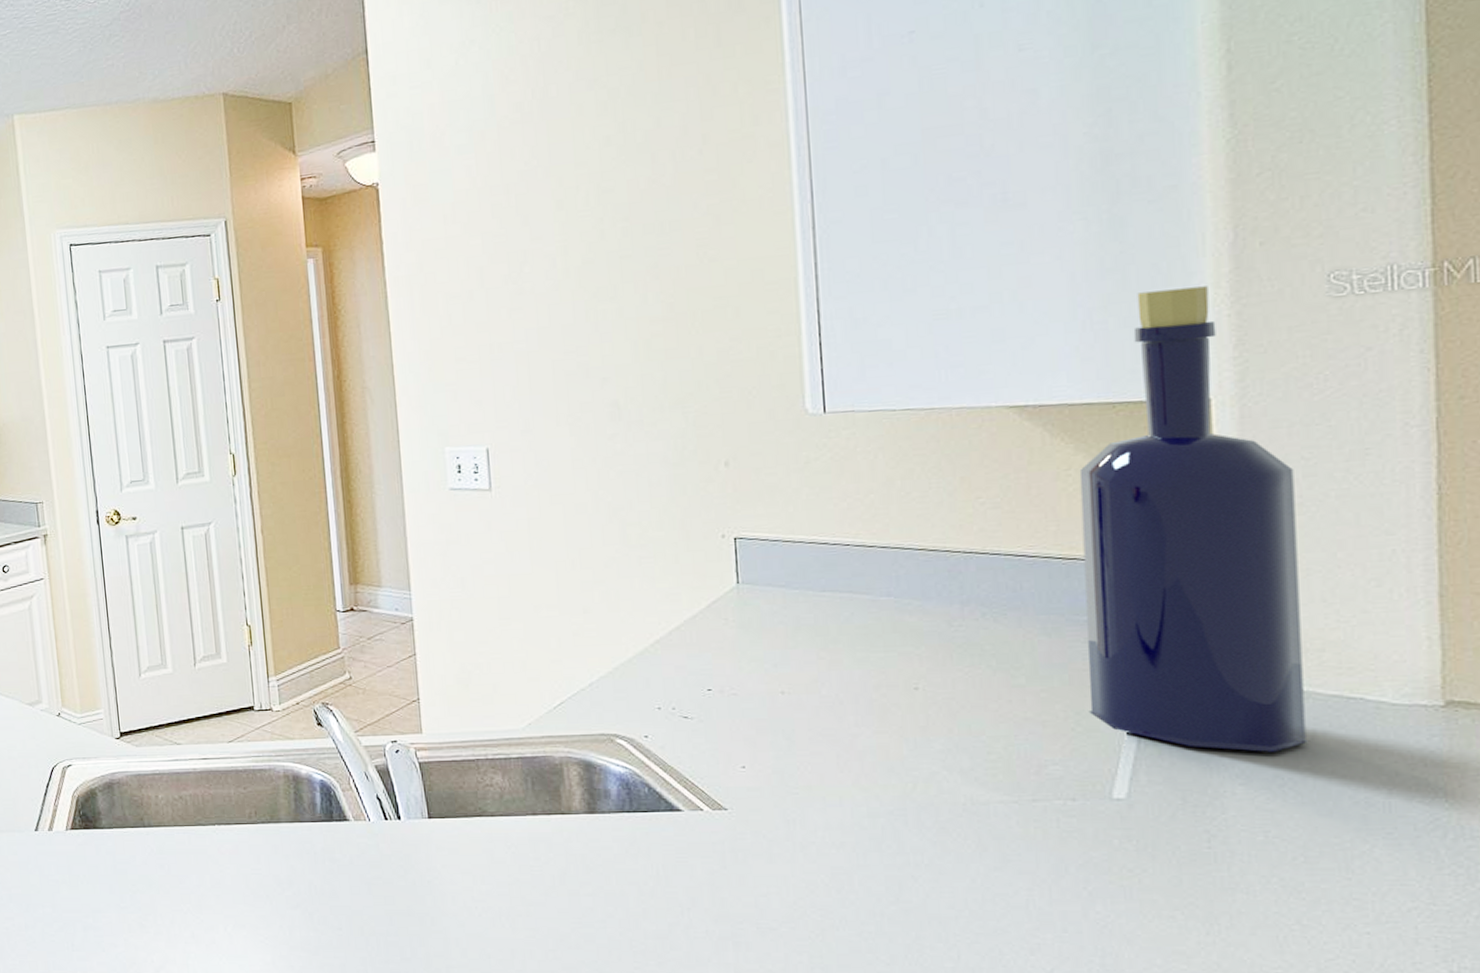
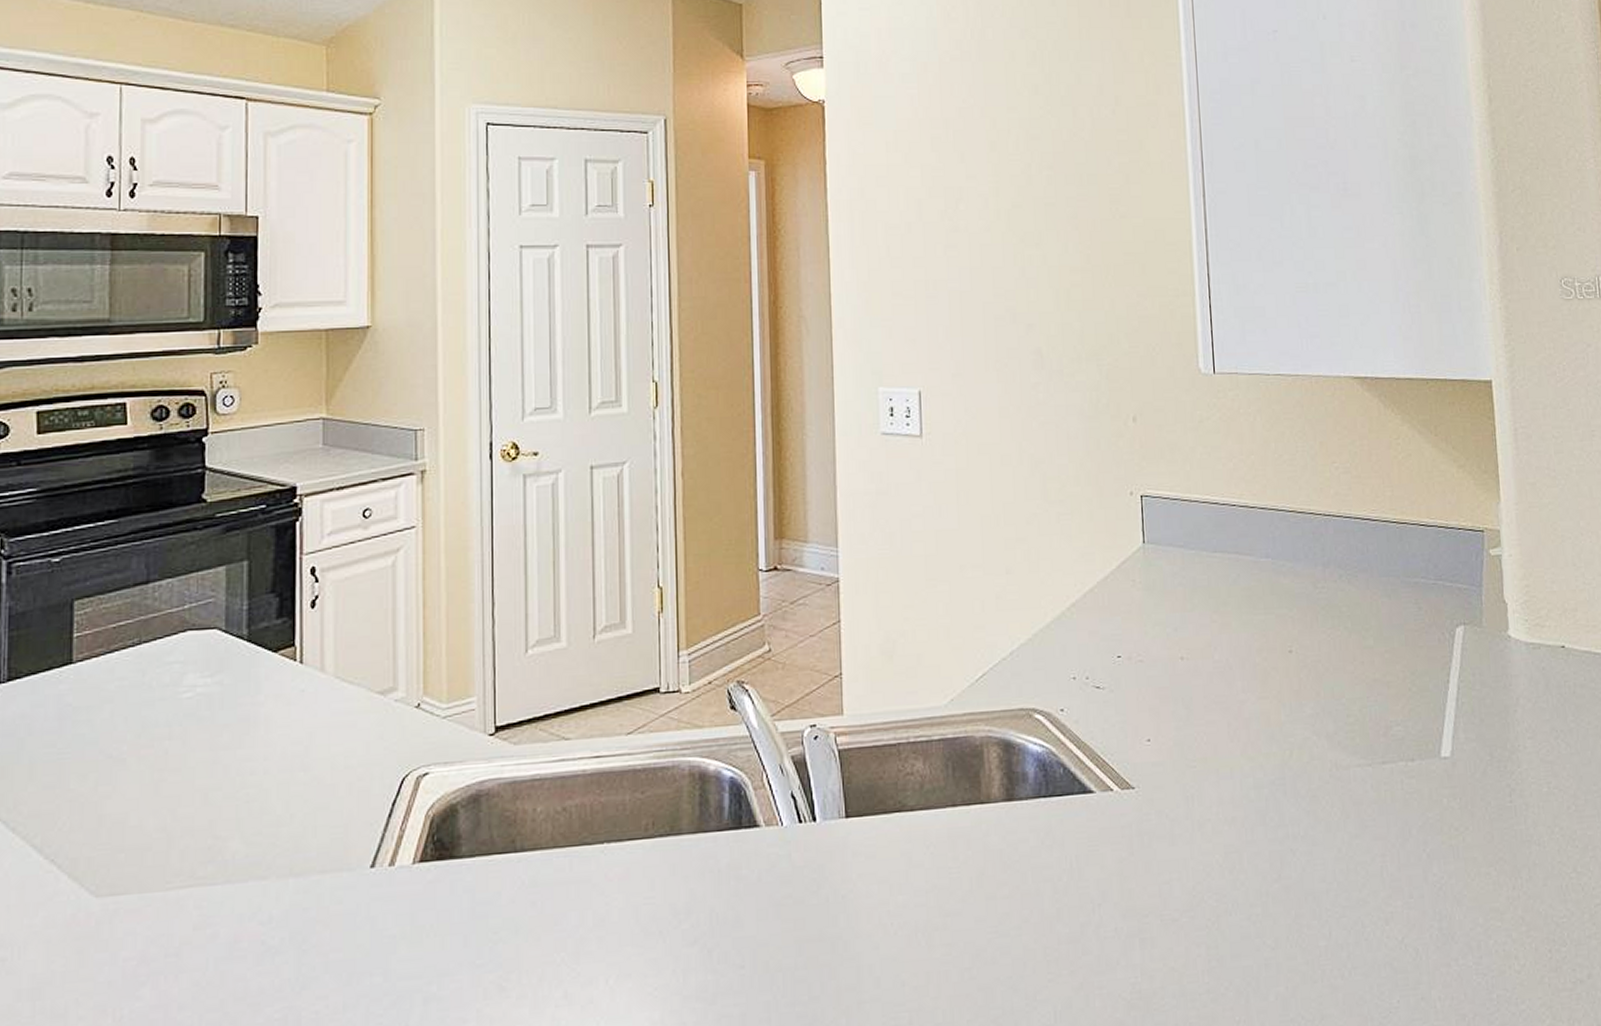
bottle: present [1079,286,1310,753] -> none [1405,281,1573,707]

